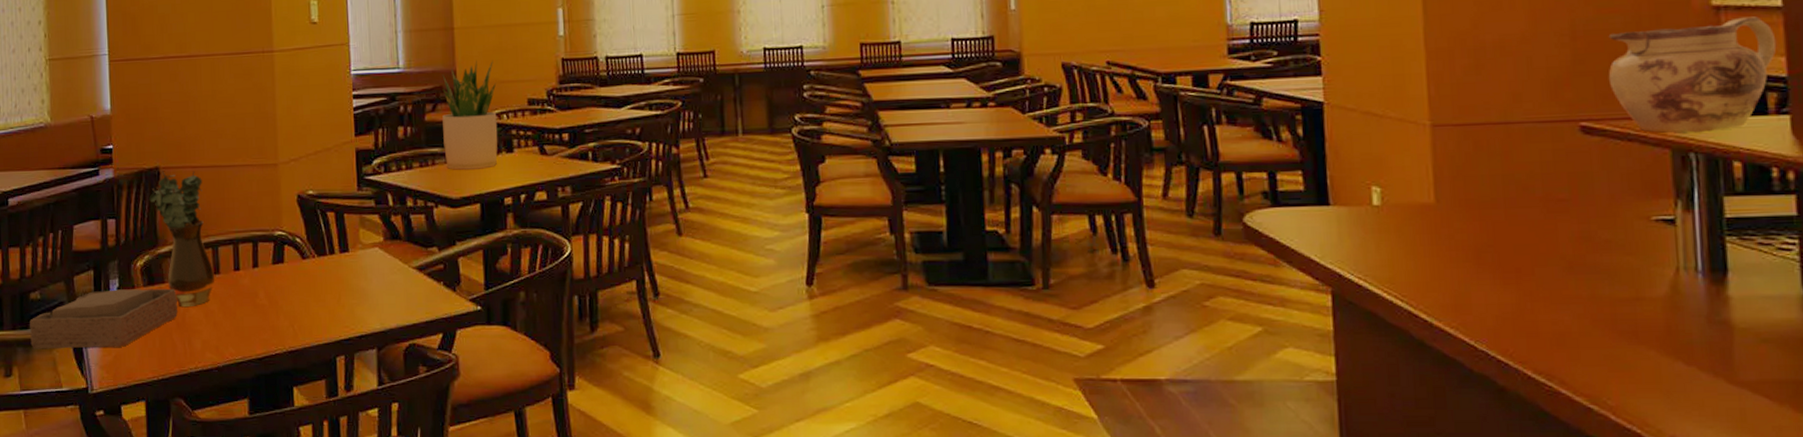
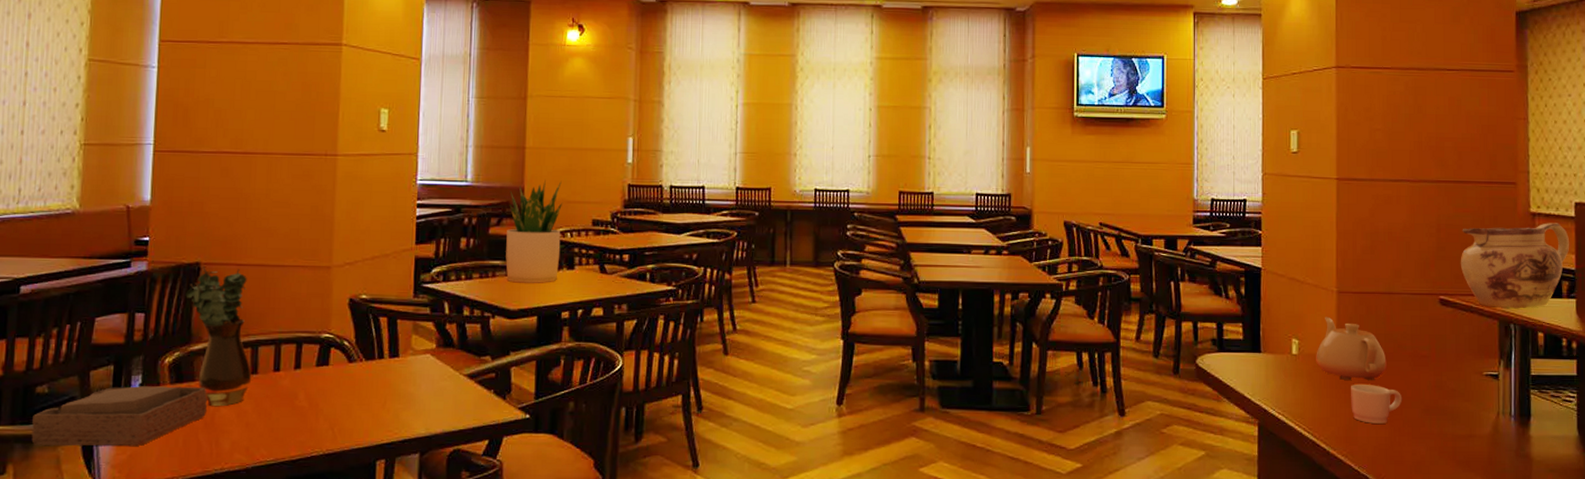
teapot: none [1406,156,1509,234] -> present [1316,316,1388,380]
mug: none [1458,239,1534,287] -> present [1351,385,1403,424]

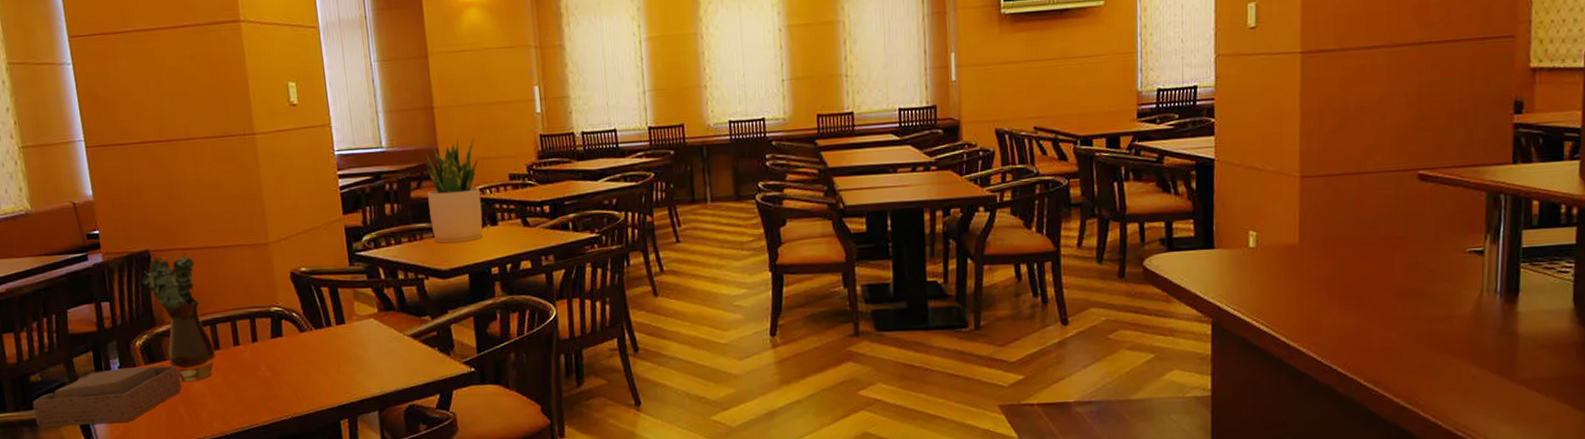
teapot: present [1316,316,1388,380] -> none [1276,204,1357,270]
mug: present [1351,385,1403,424] -> none [1314,272,1373,313]
pitcher: present [1460,223,1570,309] -> none [1443,76,1577,178]

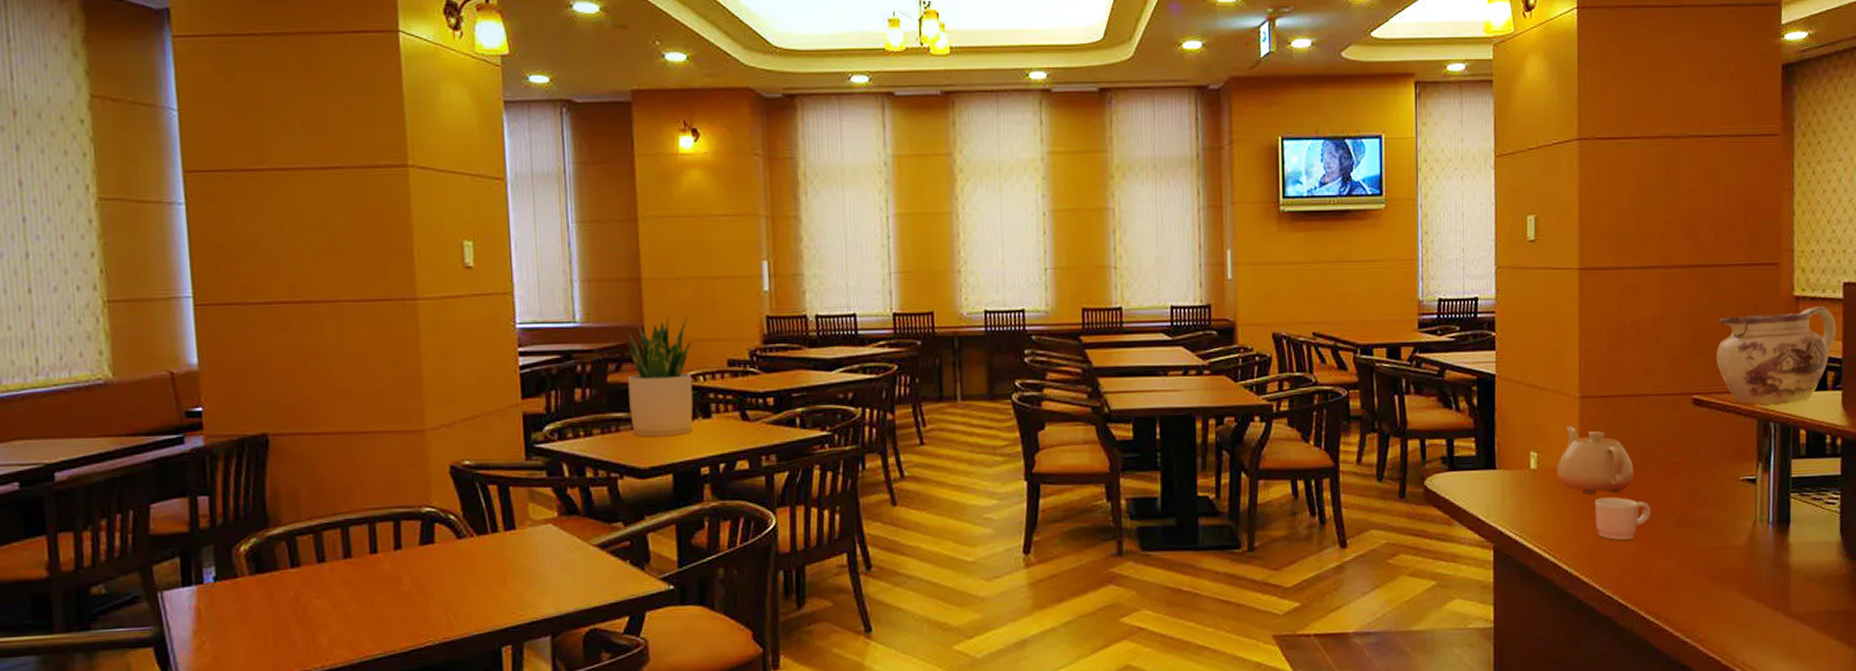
napkin holder: present [33,365,182,429] -> none [91,576,298,655]
vase: present [142,252,216,382] -> none [254,438,346,597]
teapot: none [1276,204,1357,270] -> present [1557,425,1635,494]
mug: none [1314,272,1373,313] -> present [1595,498,1651,540]
pitcher: none [1443,76,1577,178] -> present [1716,306,1837,405]

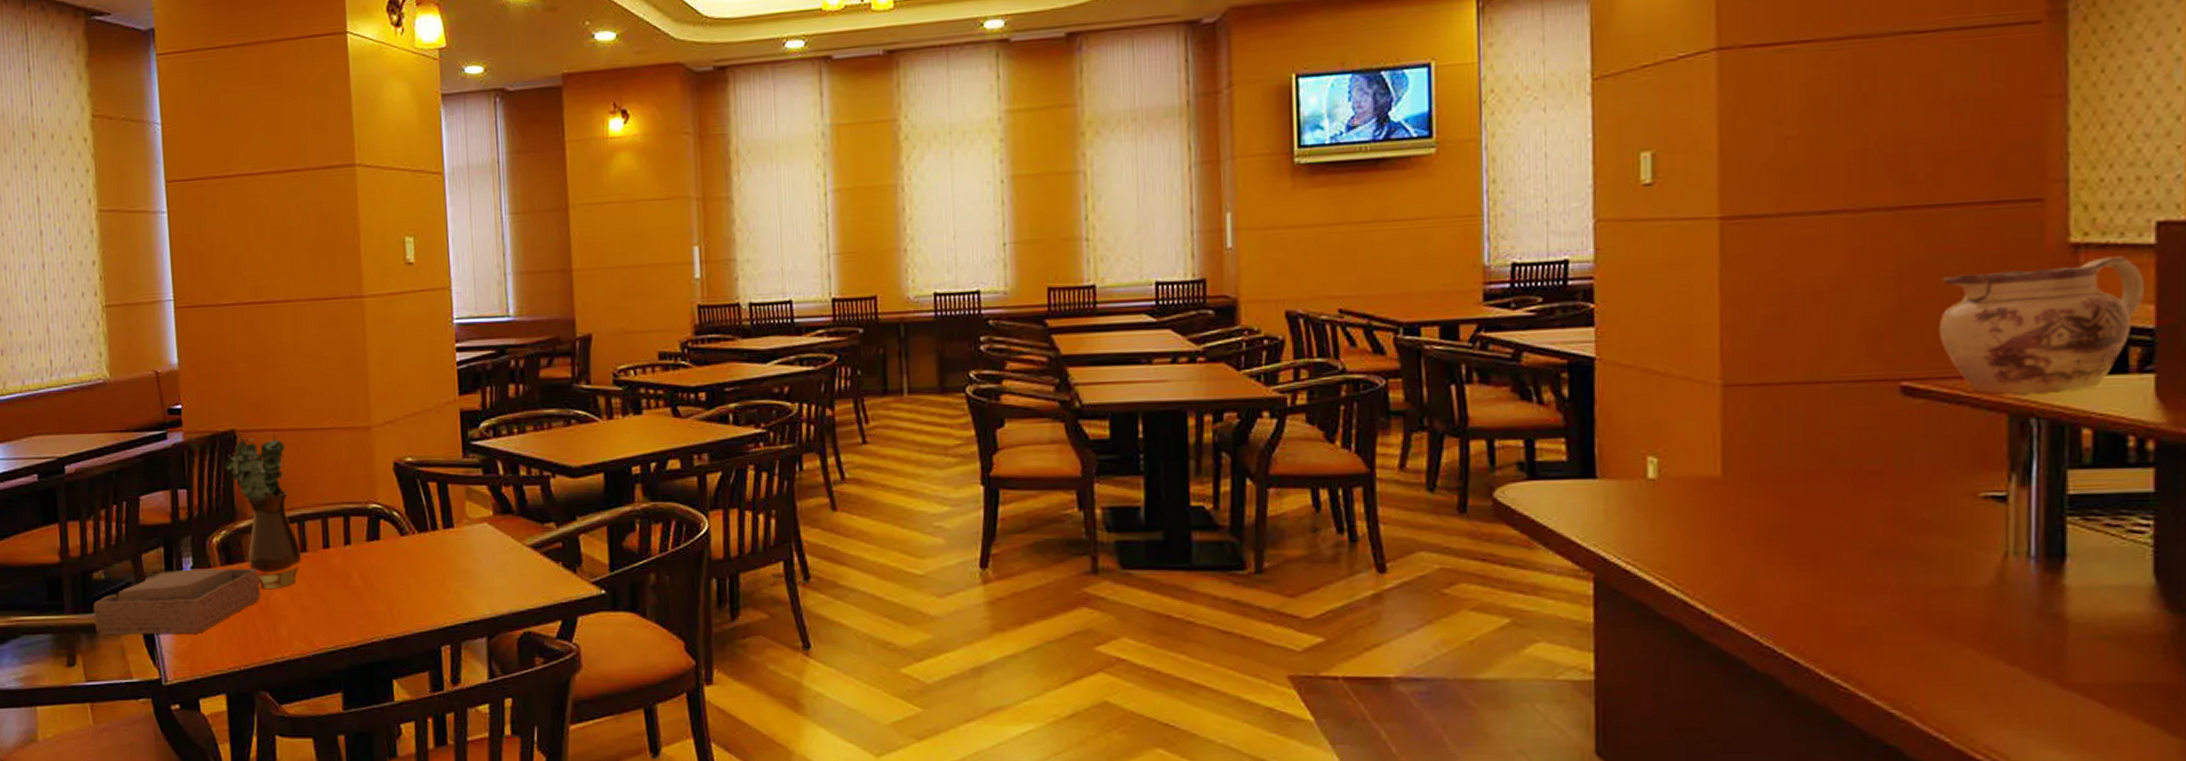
napkin holder: none [91,576,298,655] -> present [93,568,261,636]
vase: none [254,438,346,597] -> present [225,434,302,588]
planter: present [627,316,694,438] -> none [559,307,624,436]
teapot: present [1557,425,1635,494] -> none [1687,422,1809,512]
mug: present [1595,498,1651,540] -> none [1746,518,1835,574]

